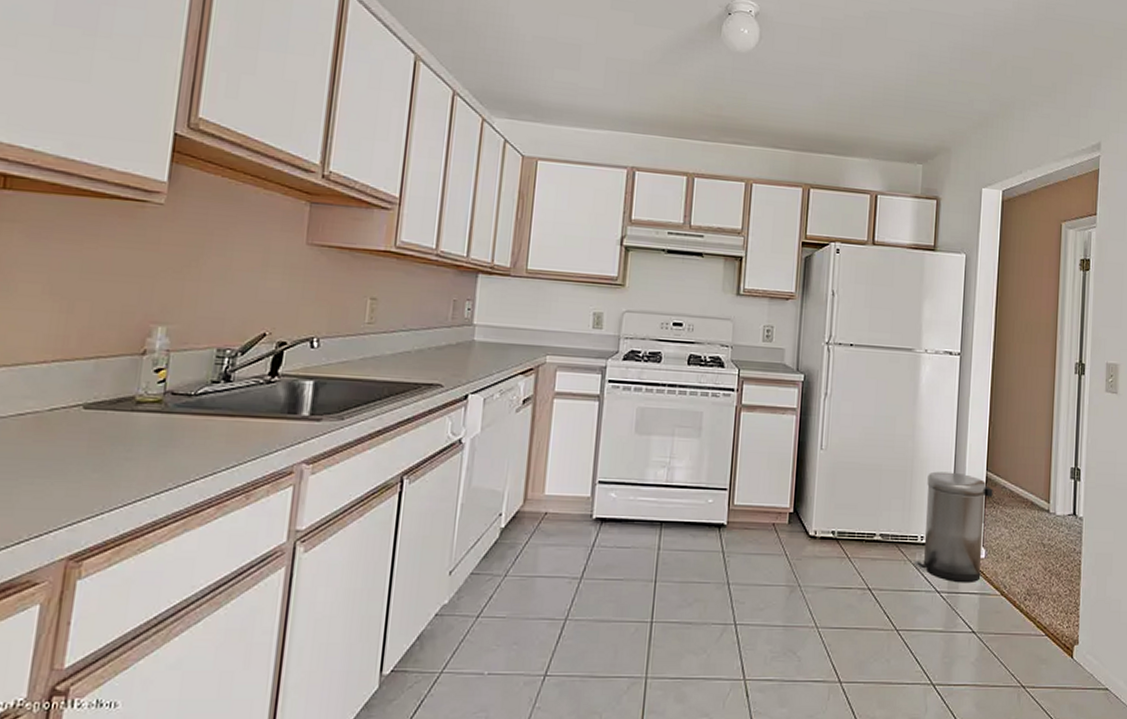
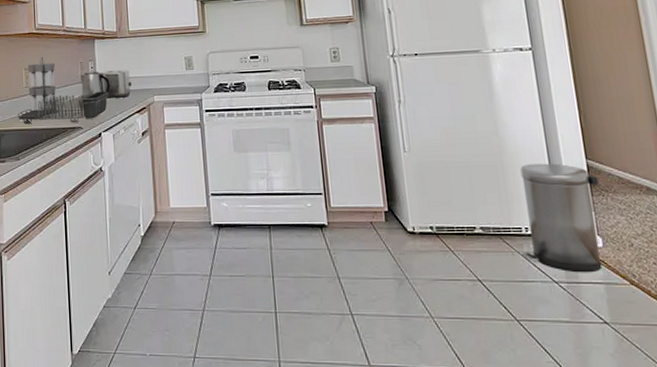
dish rack: none [350,338,487,378] -> present [18,91,109,123]
spice rack: none [368,284,416,363] -> present [27,56,58,113]
kettle: none [448,313,492,348] -> present [80,71,111,98]
toaster: none [478,316,520,353] -> present [100,70,132,98]

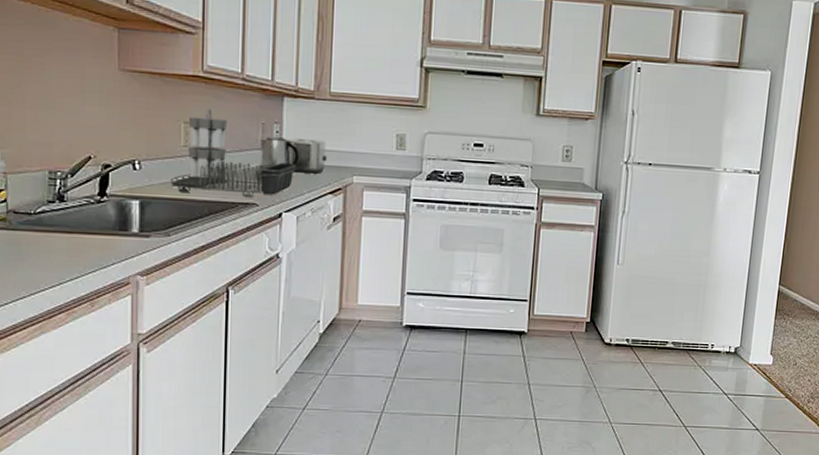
pedal bin: present [520,163,603,273] -> none [703,285,785,387]

